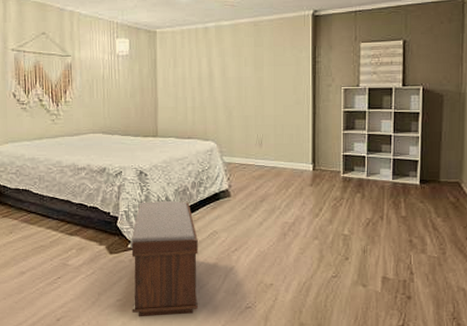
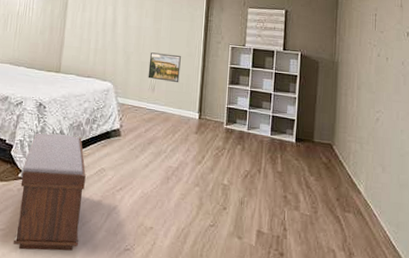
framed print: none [253,104,288,134] -> present [148,52,181,82]

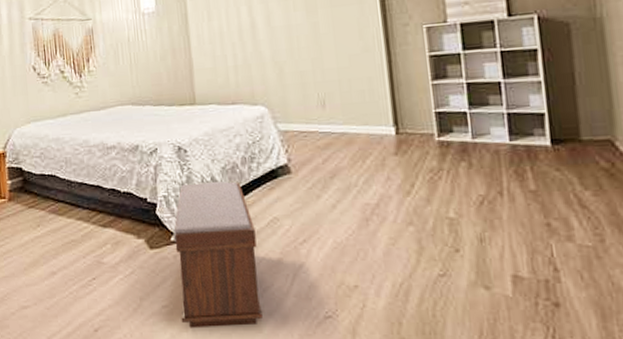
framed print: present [148,52,181,82] -> none [309,53,358,92]

